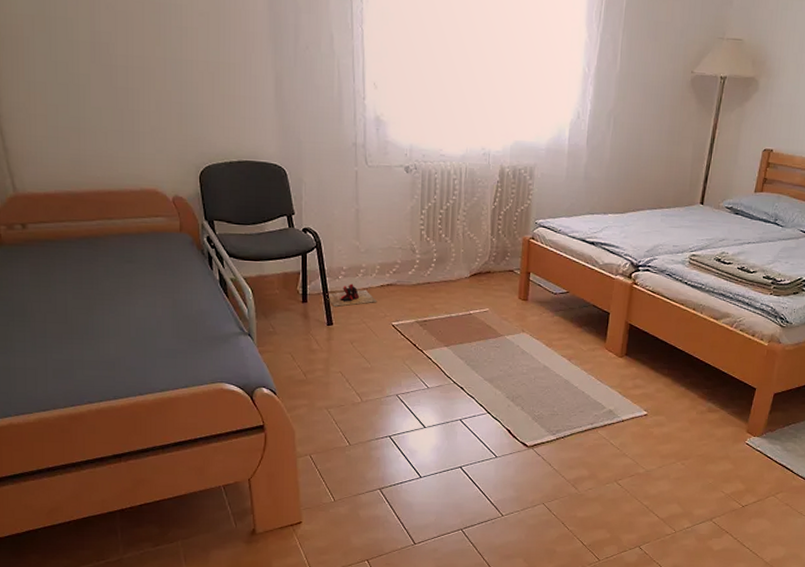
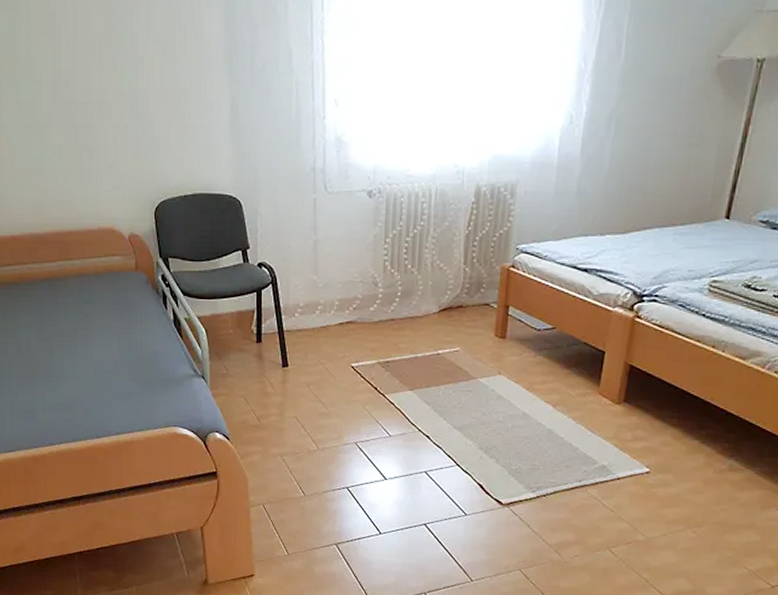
slippers: present [326,283,377,307] -> none [281,322,336,347]

